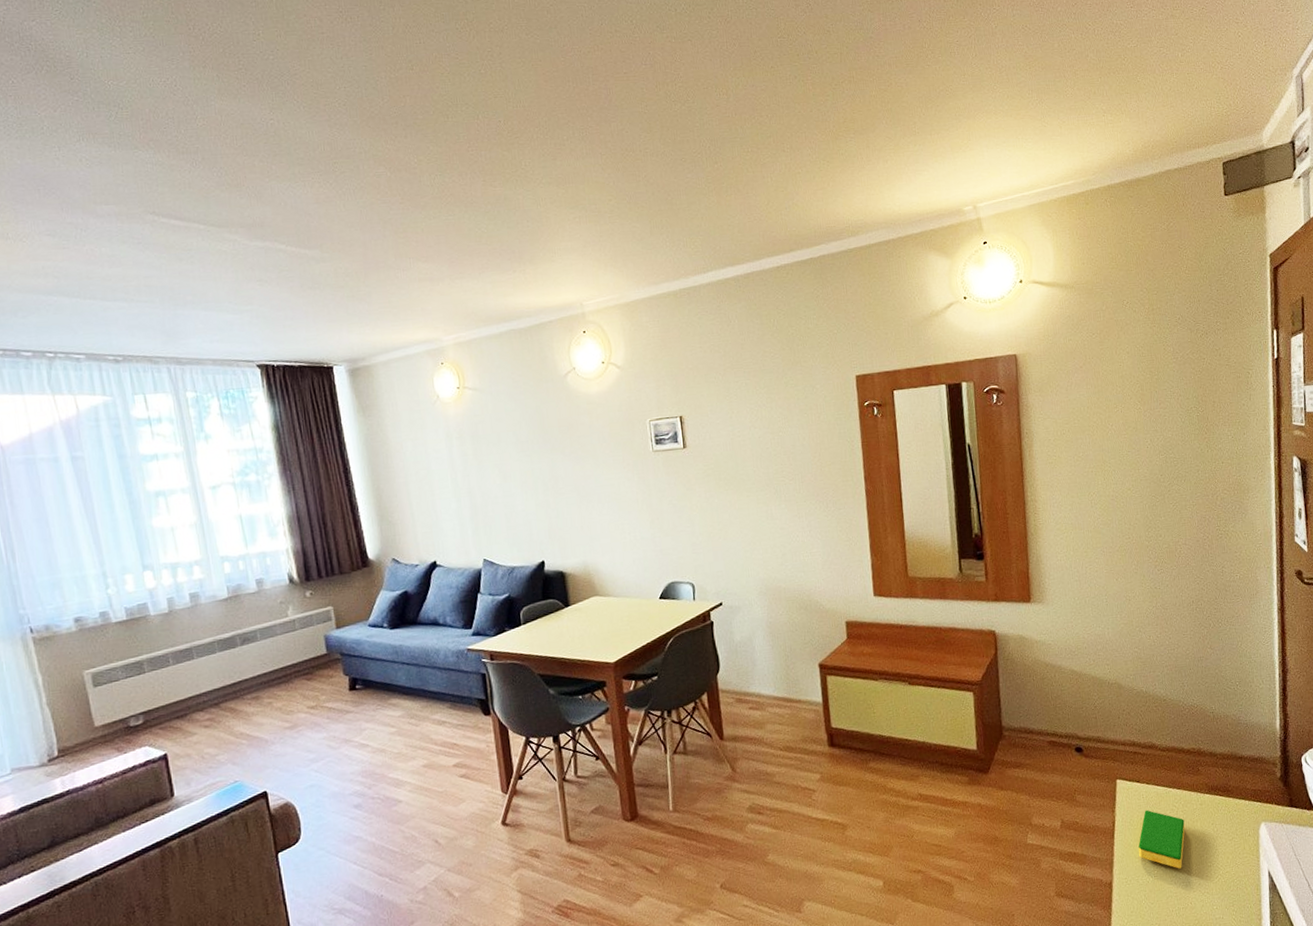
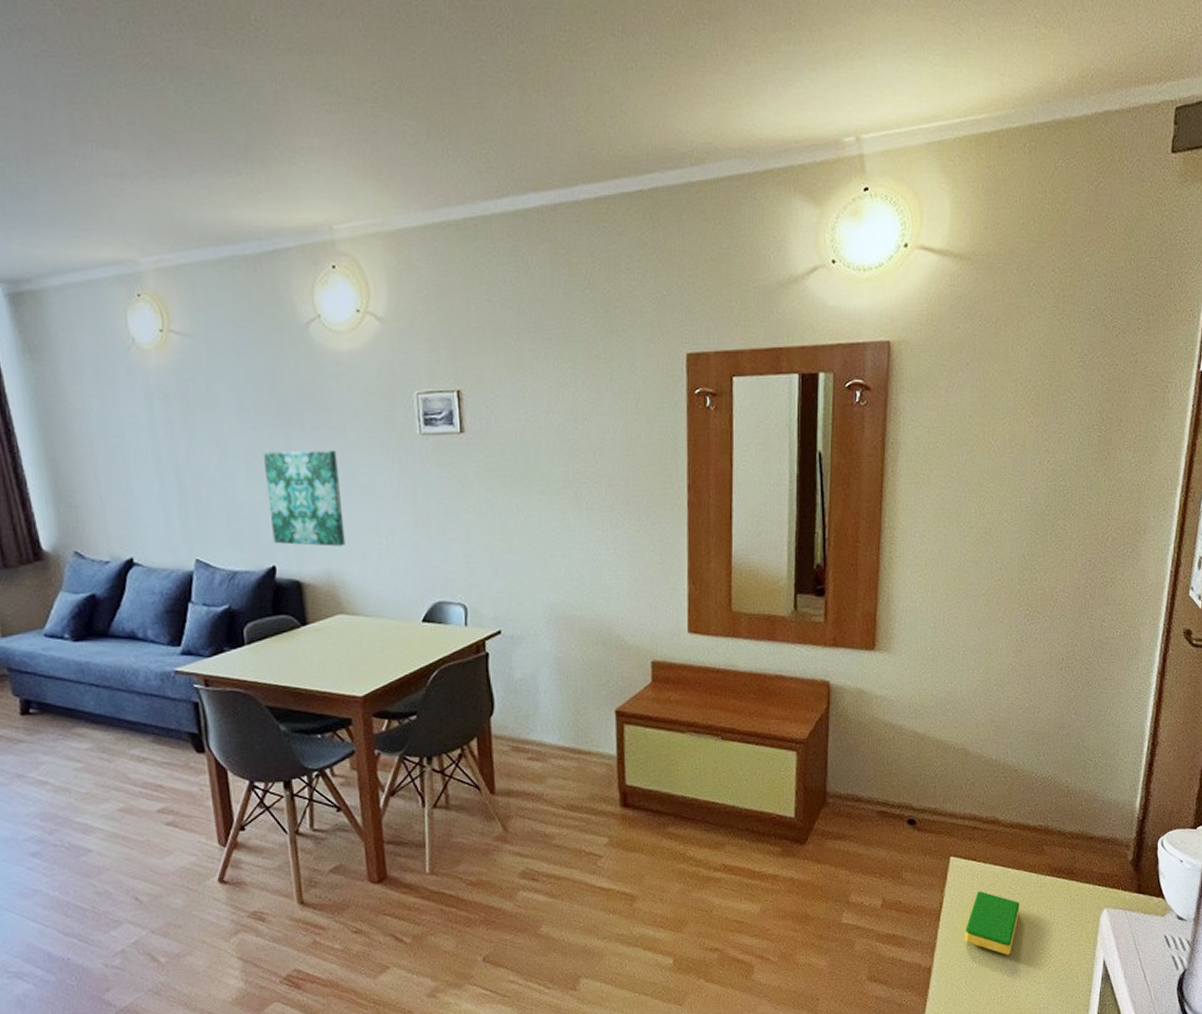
wall art: none [534,468,598,544] -> present [264,450,346,547]

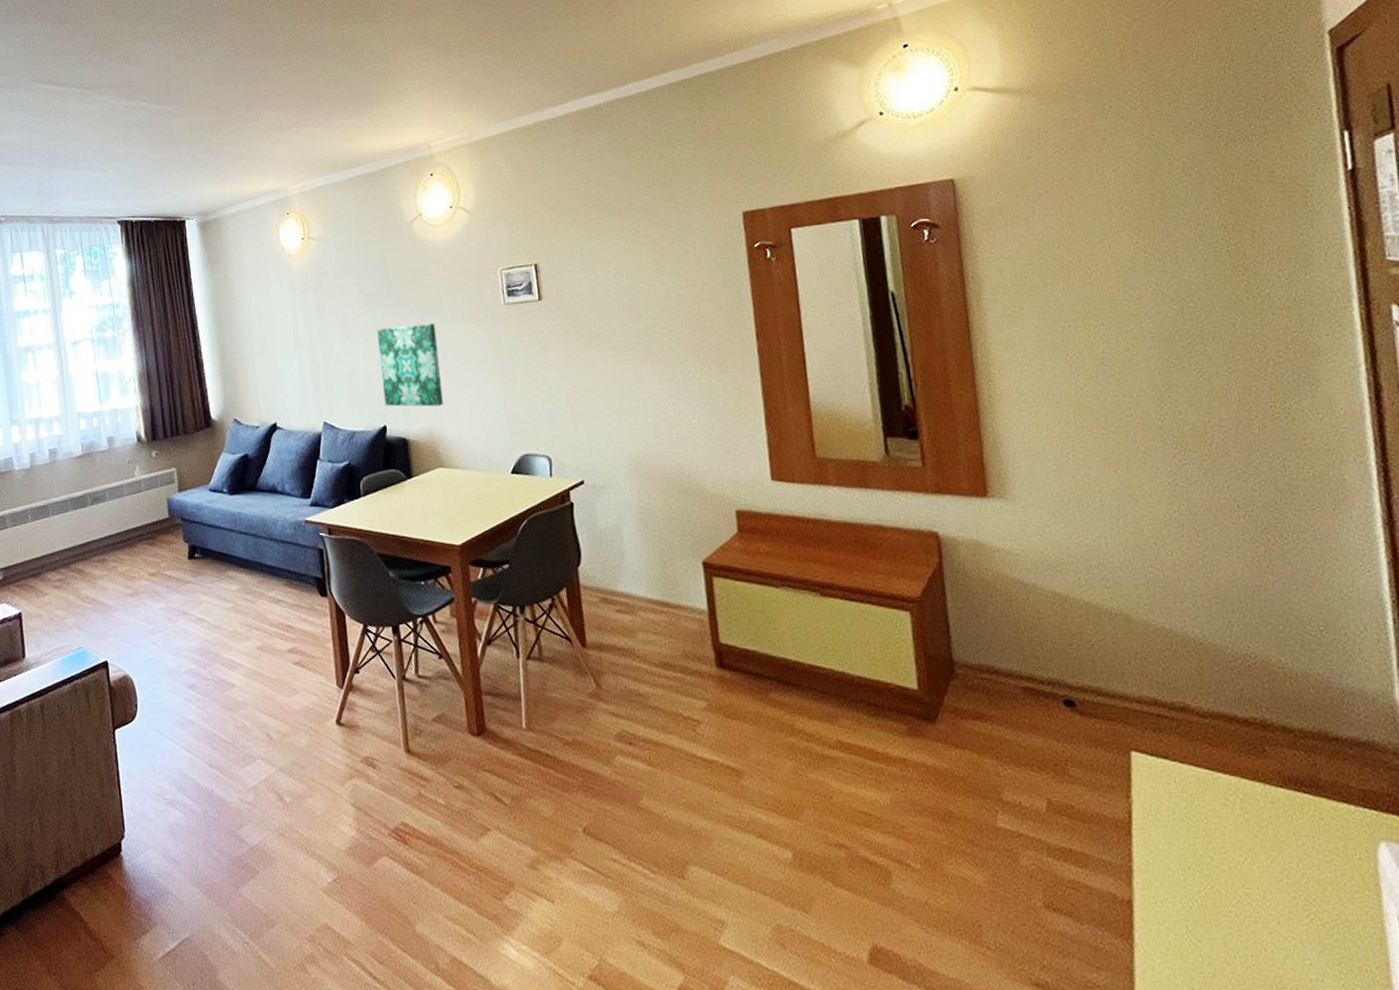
dish sponge: present [965,891,1020,955] -> none [1171,800,1249,895]

